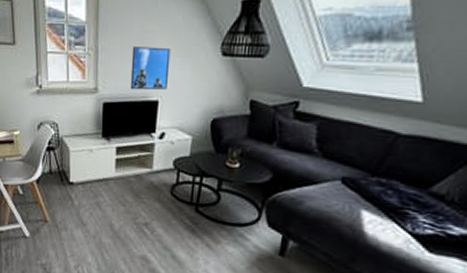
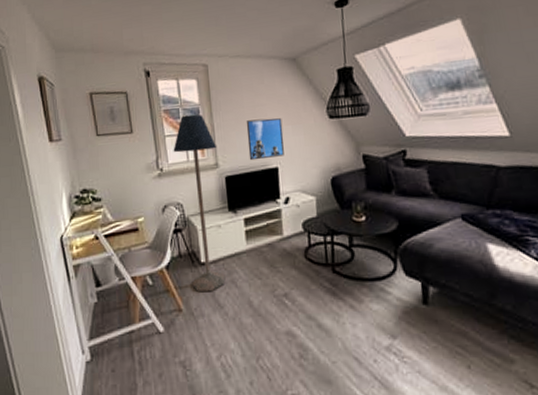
floor lamp: none [54,32,99,209] -> present [173,114,226,291]

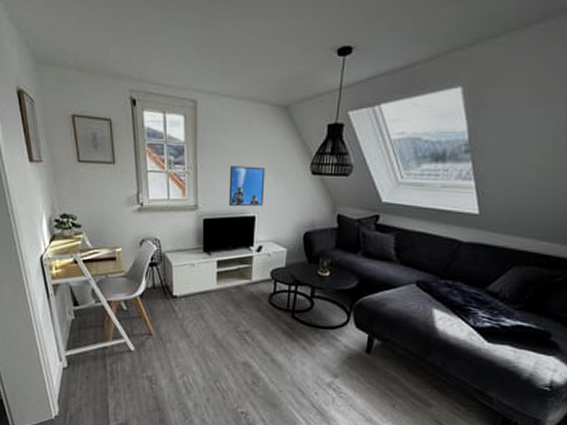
floor lamp: present [173,114,226,291] -> none [154,152,199,321]

